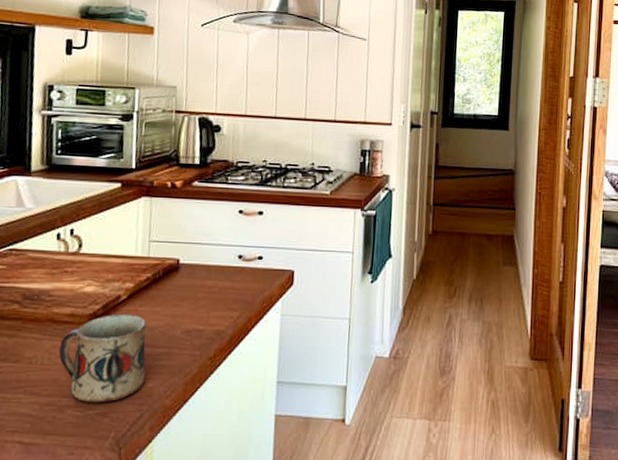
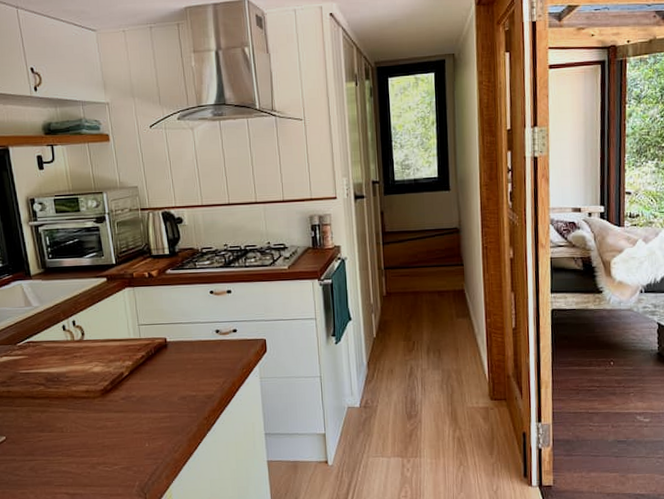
mug: present [58,313,147,403] -> none [82,386,155,460]

